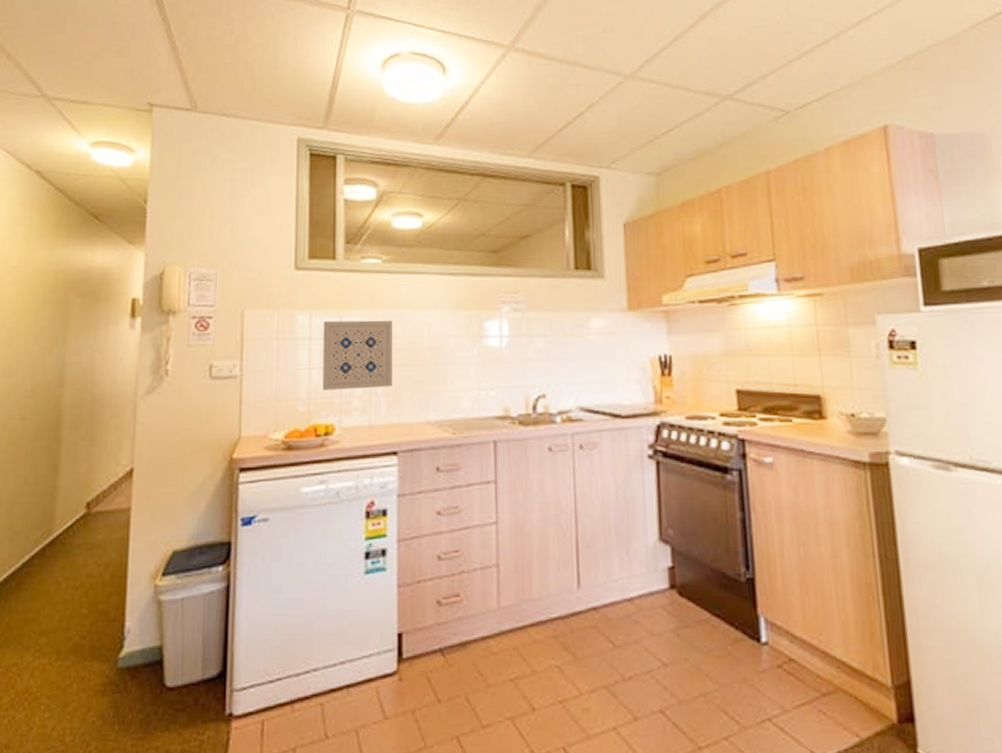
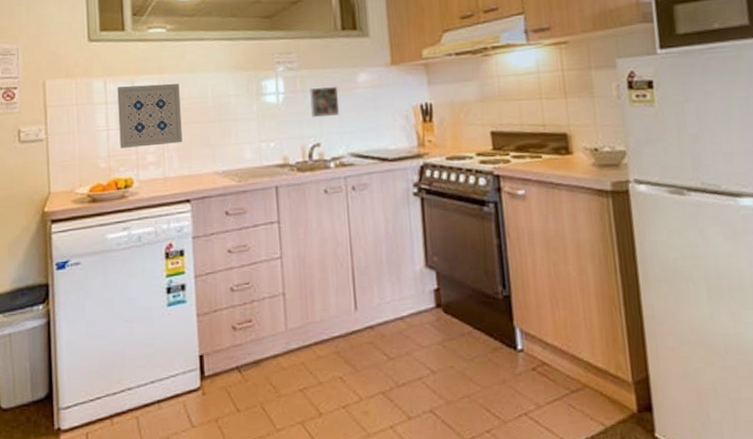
decorative tile: none [537,331,568,366] -> present [310,86,339,118]

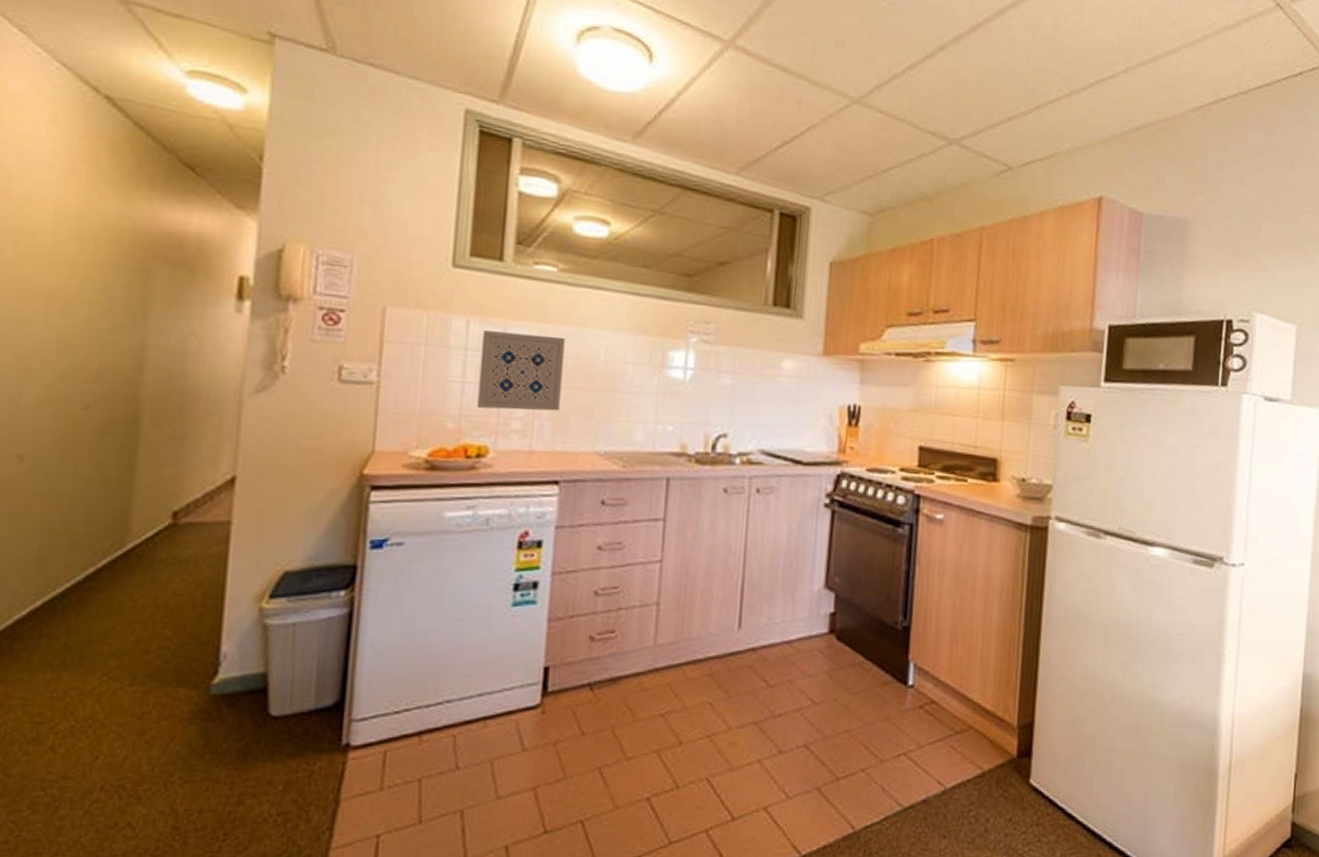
decorative tile: present [310,86,339,118] -> none [722,367,757,404]

